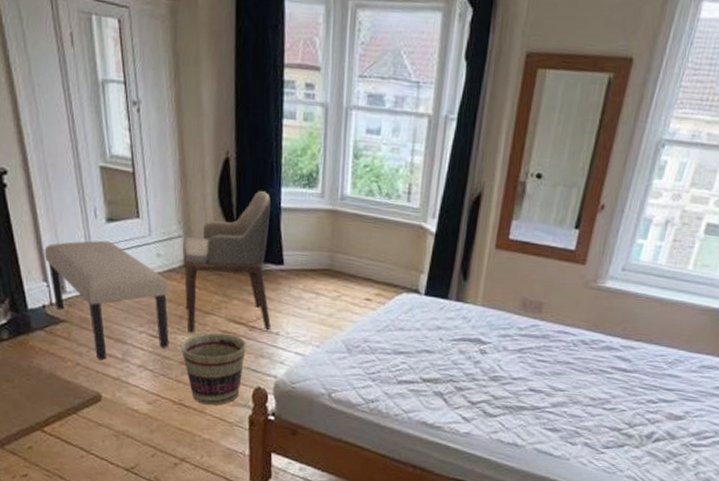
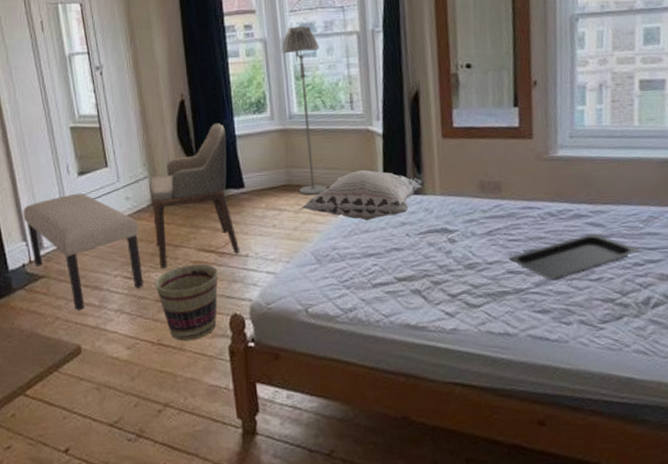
floor lamp: none [339,95,386,285] -> present [281,25,328,195]
decorative pillow: none [340,266,470,320] -> present [302,169,427,221]
serving tray: none [533,366,658,404] -> present [508,233,640,280]

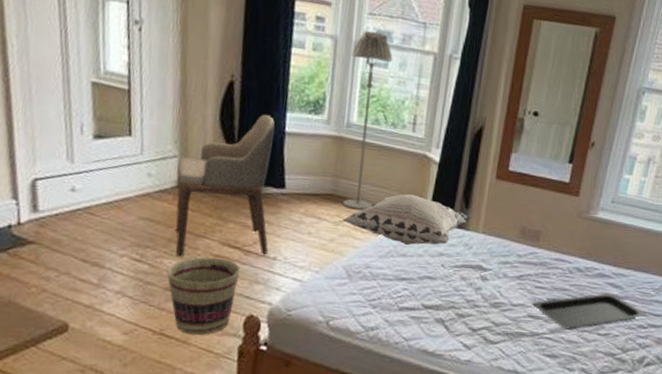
bench: present [23,193,144,311] -> none [16,157,158,286]

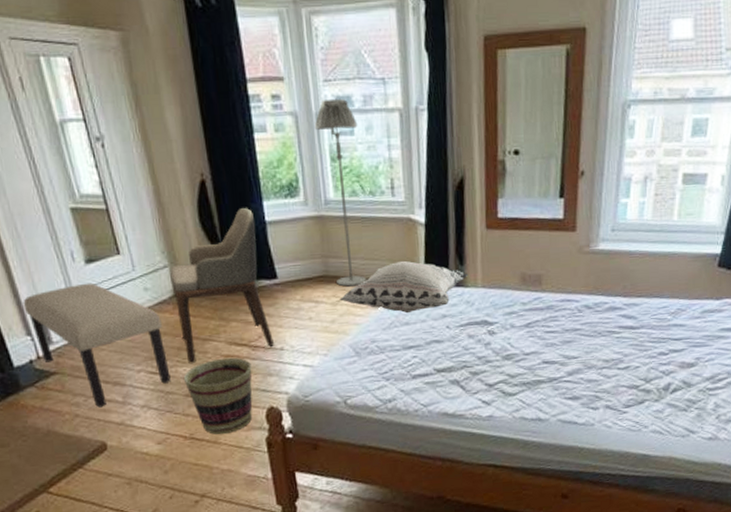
bench: none [16,157,158,286] -> present [23,283,171,408]
serving tray: present [532,293,647,330] -> none [544,325,666,369]

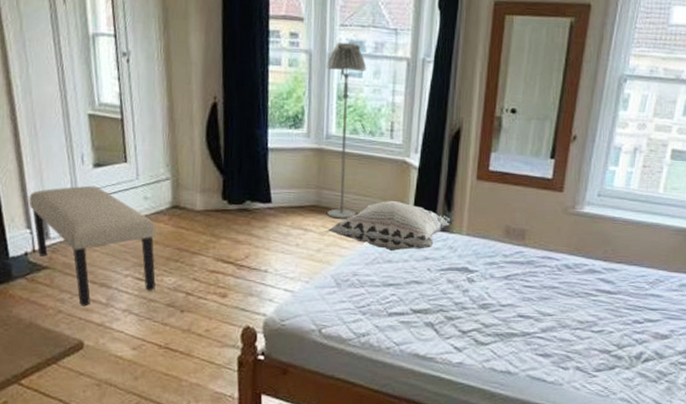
armchair: present [169,208,274,365] -> none [170,133,259,275]
basket: present [183,357,253,434] -> none [167,273,235,347]

